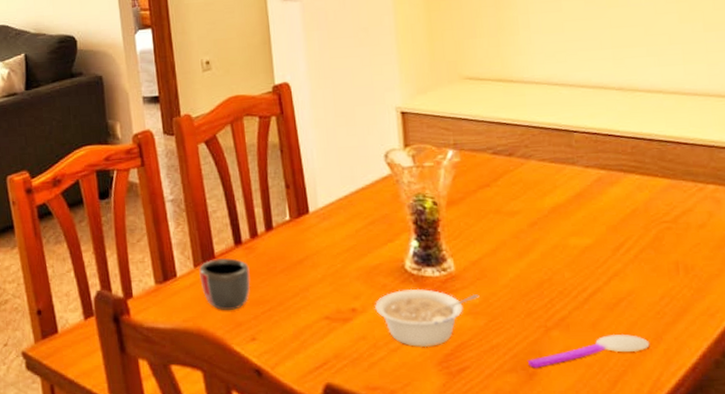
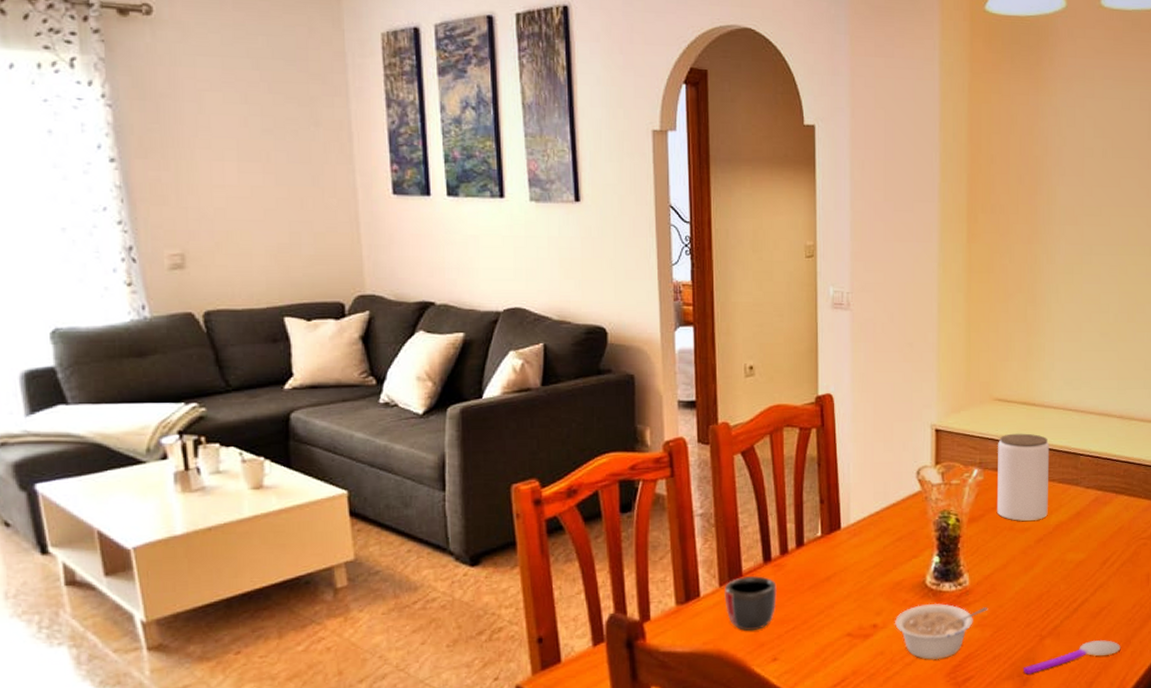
jar: none [473,111,541,204] -> present [997,433,1050,521]

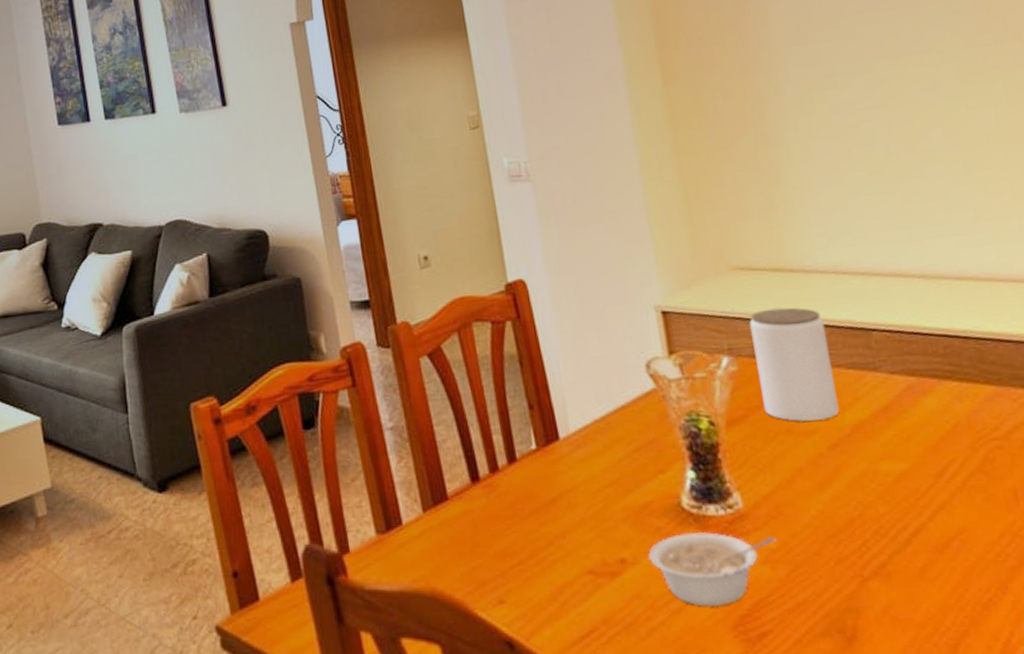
mug: present [724,576,777,631] -> none [429,499,494,566]
spoon: present [1023,640,1121,674] -> none [844,584,994,630]

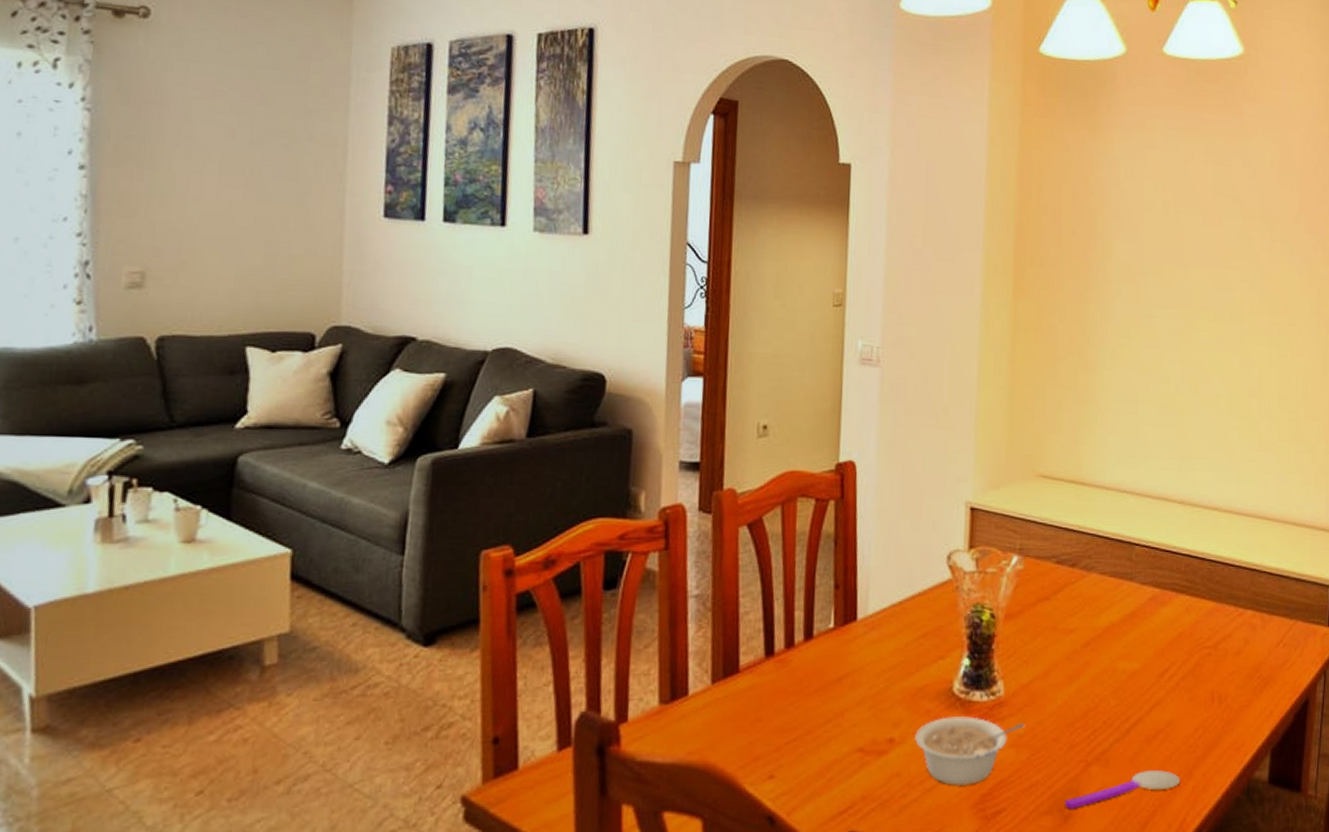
jar: present [749,307,840,422] -> none [1039,516,1101,620]
spoon: none [844,584,994,630] -> present [1065,770,1181,809]

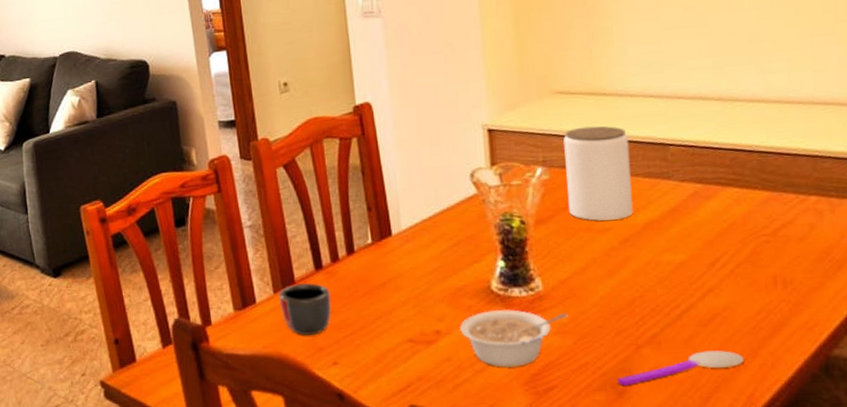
mug: none [716,673,779,739] -> present [279,283,332,335]
jar: none [1039,516,1101,620] -> present [563,126,633,221]

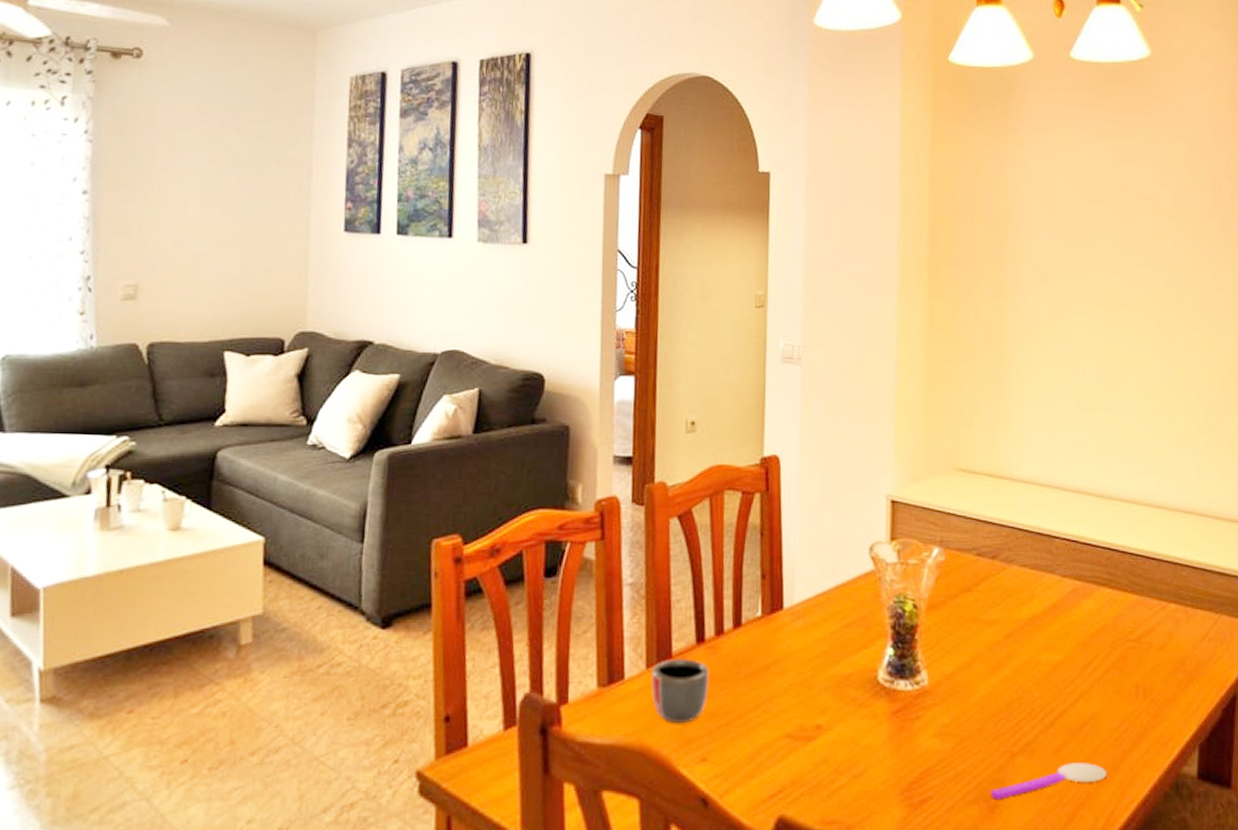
legume: present [459,309,568,368] -> none [840,703,950,774]
jar: present [563,126,633,221] -> none [960,509,1020,612]

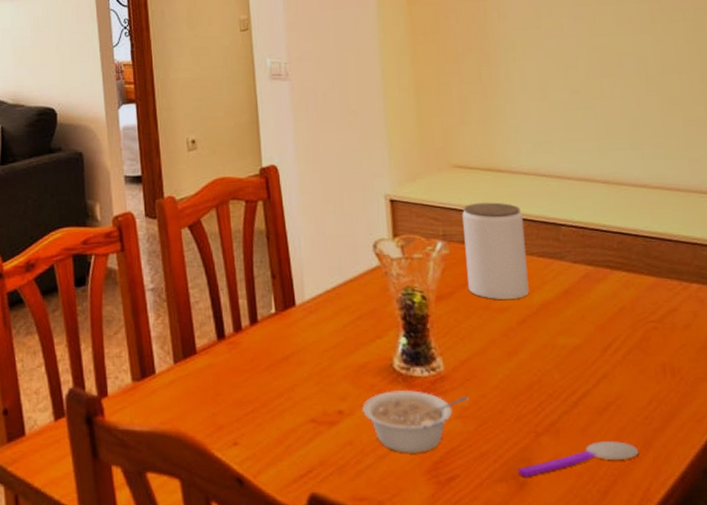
mug: present [651,659,710,723] -> none [179,354,234,411]
legume: none [840,703,950,774] -> present [361,389,469,455]
jar: none [960,509,1020,612] -> present [462,202,529,299]

